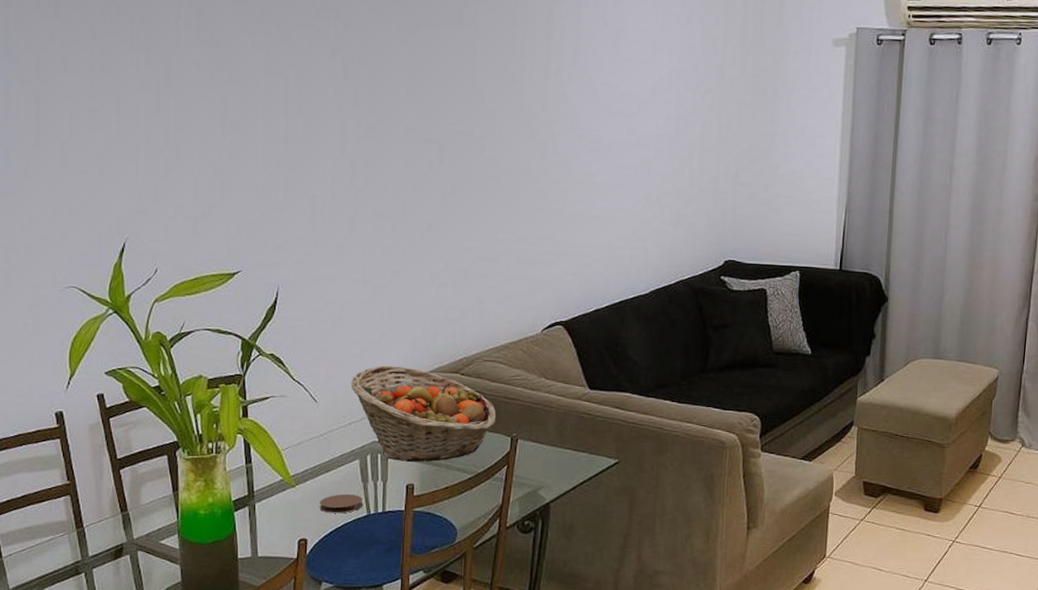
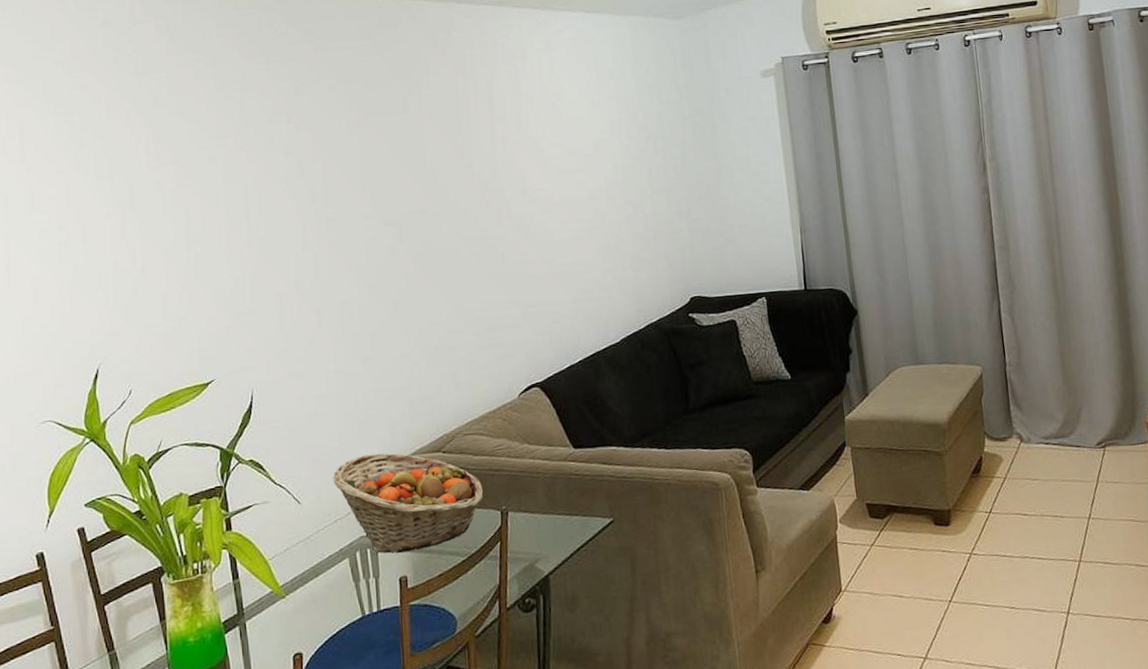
coaster: present [320,494,363,514] -> none [312,596,356,621]

